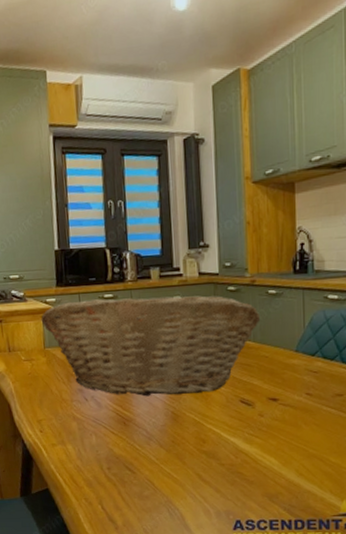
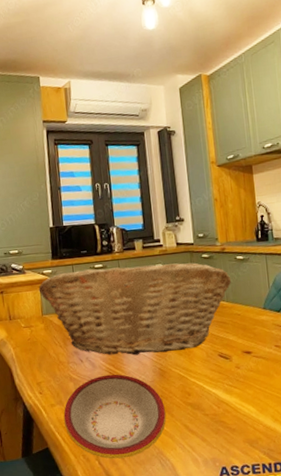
plate: none [65,415,177,505] -> present [64,374,166,459]

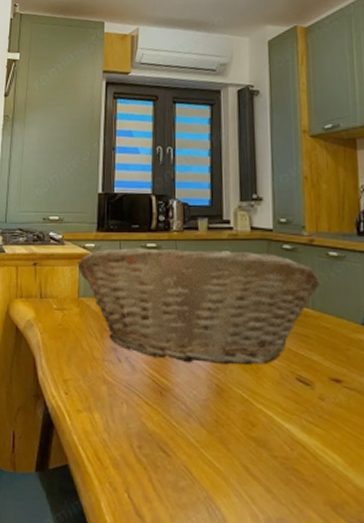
plate: present [64,374,166,459] -> none [91,382,220,497]

